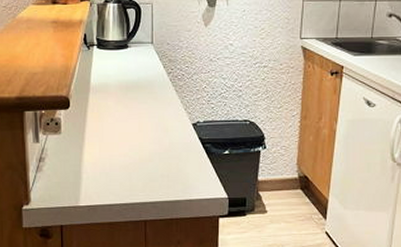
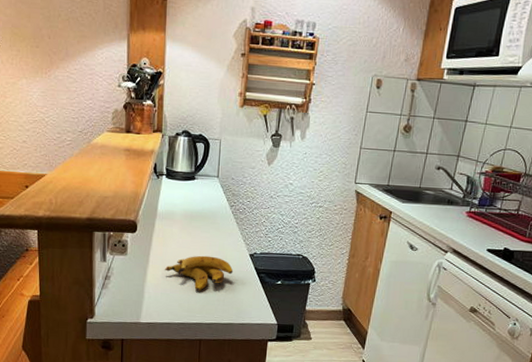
banana: none [101,128,176,167] -> present [164,255,234,291]

